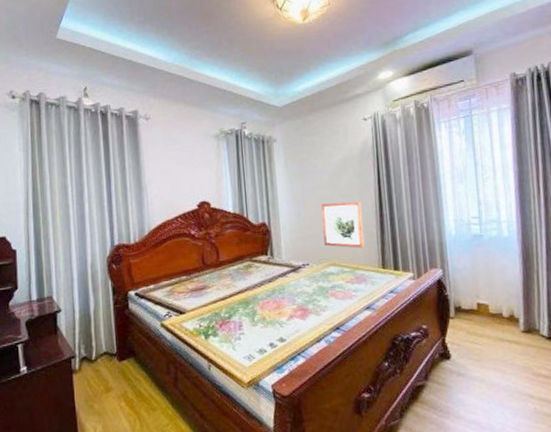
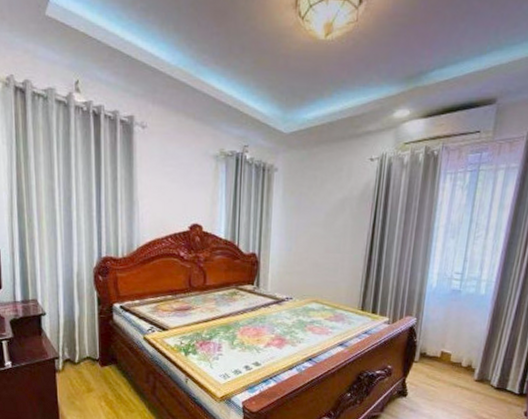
wall art: present [321,201,365,249] -> none [310,241,353,289]

